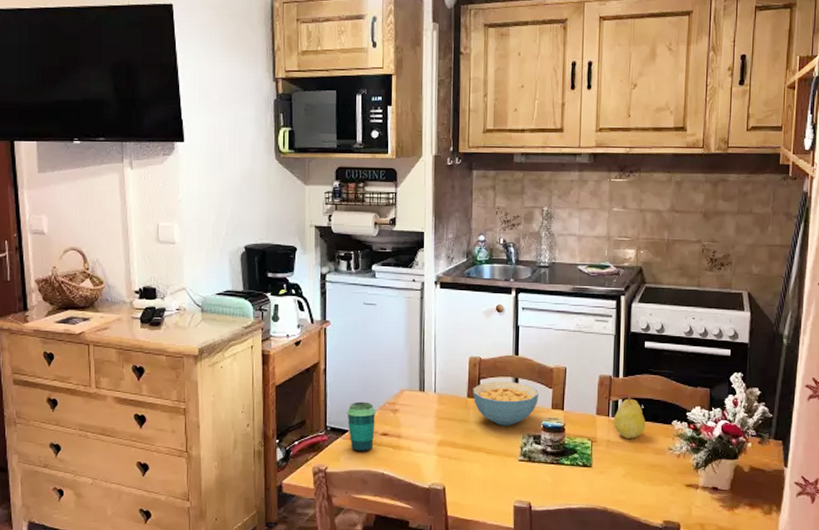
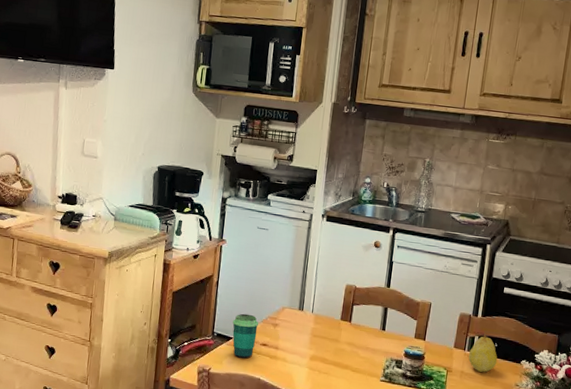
cereal bowl: present [473,381,538,426] -> none [346,308,404,349]

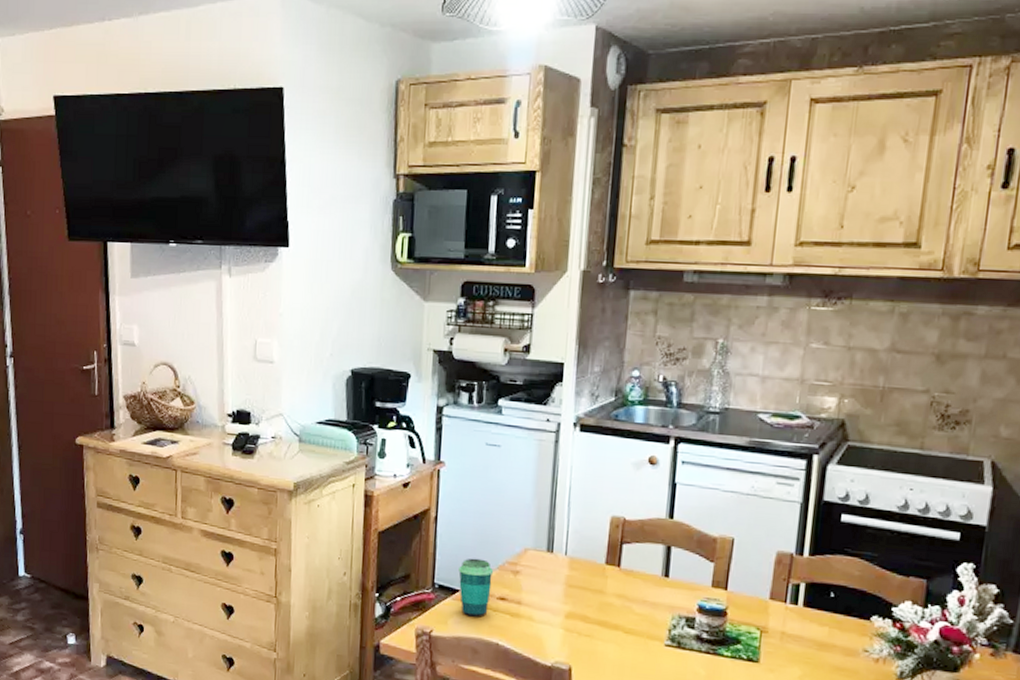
fruit: present [468,333,498,372] -> none [792,578,835,633]

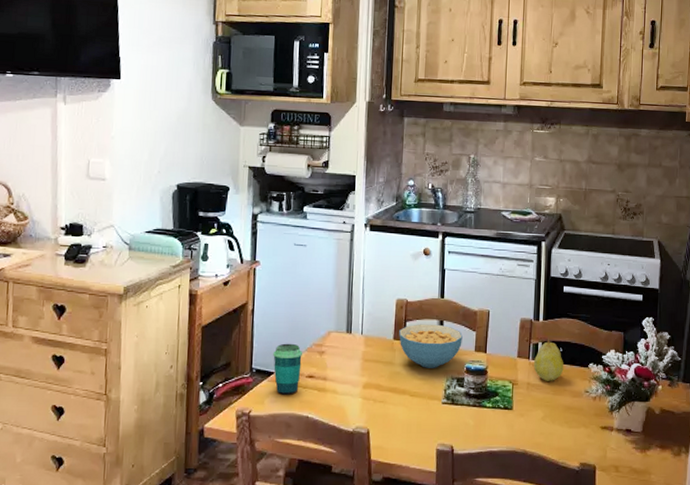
cereal bowl: none [612,547,696,603] -> present [399,324,463,368]
fruit: none [792,578,835,633] -> present [534,338,564,381]

